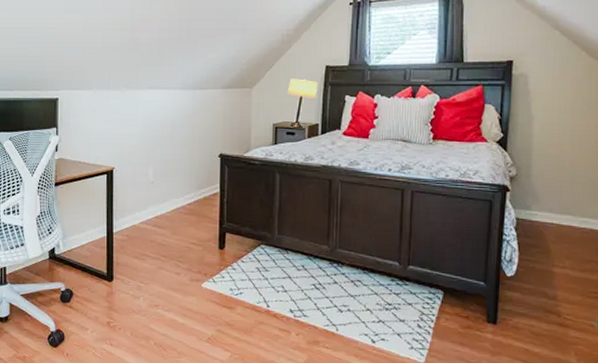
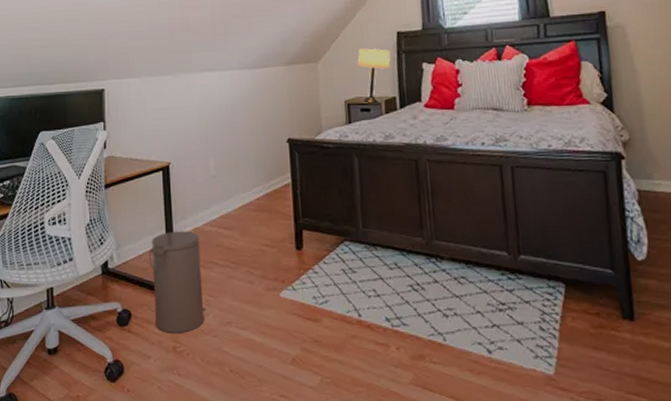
trash bin: none [91,227,137,312] -> present [149,231,205,333]

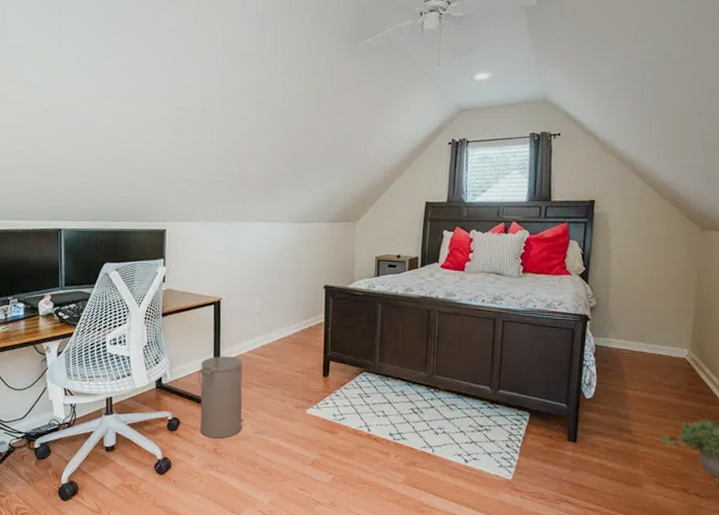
table lamp: present [357,48,390,104] -> none [389,213,418,262]

